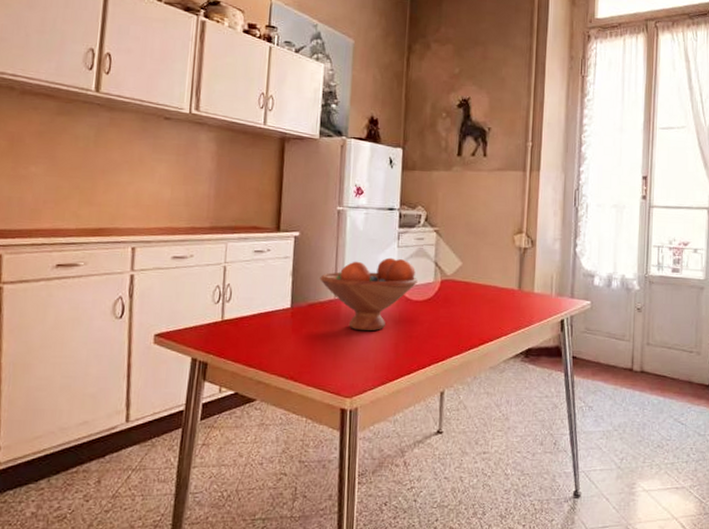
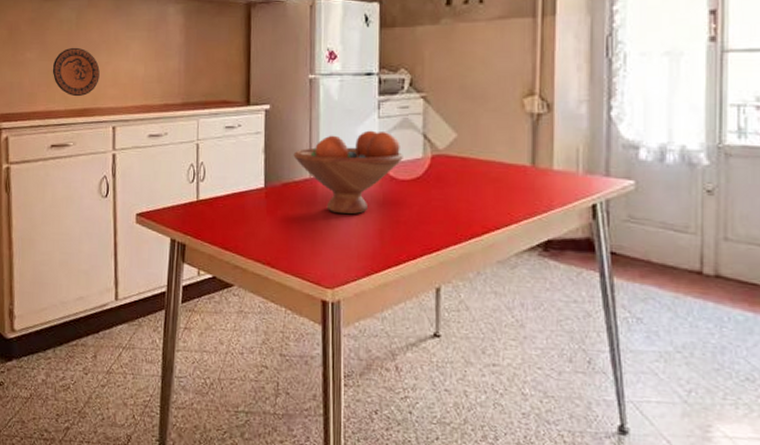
decorative plate: none [62,165,120,216] -> present [52,47,100,97]

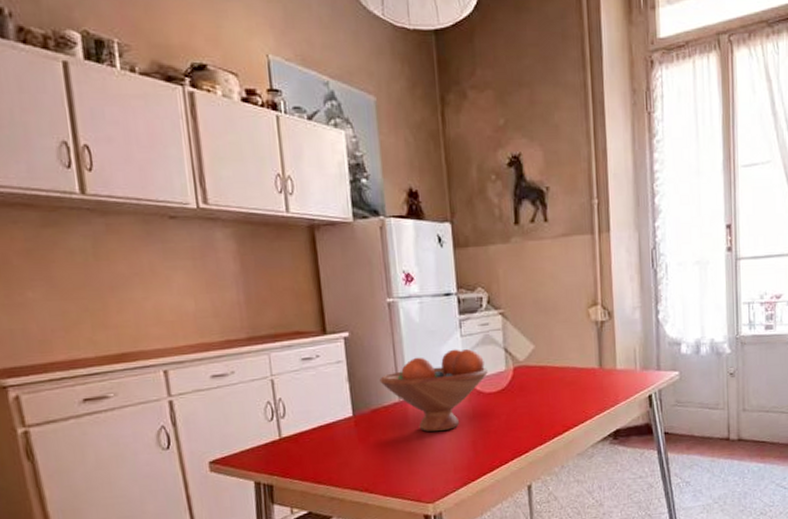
decorative plate: present [52,47,100,97] -> none [68,282,137,341]

